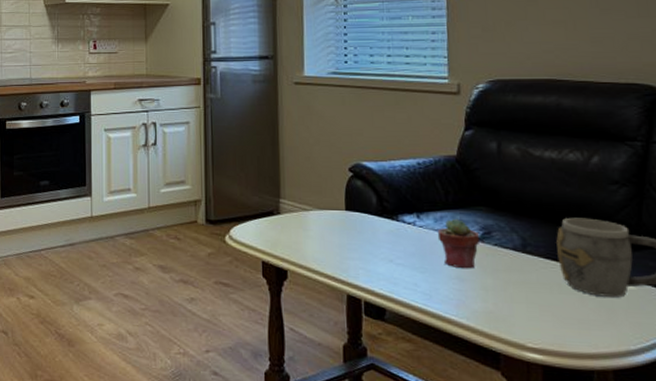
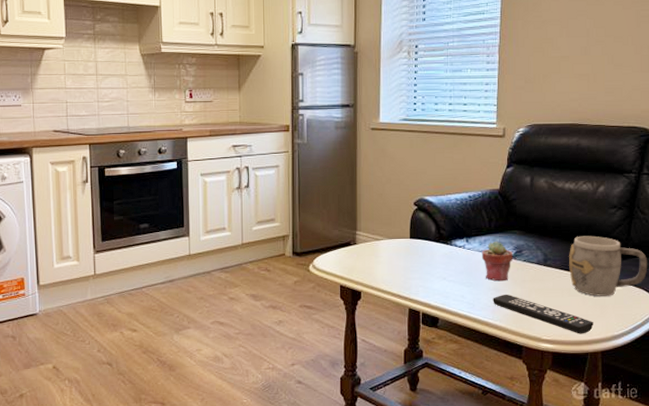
remote control: none [455,285,599,345] -> present [493,294,594,334]

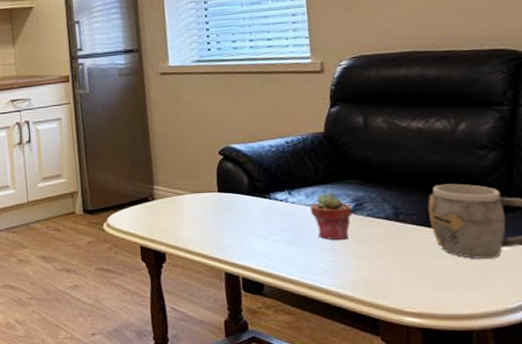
remote control: present [493,294,594,334] -> none [331,255,476,306]

